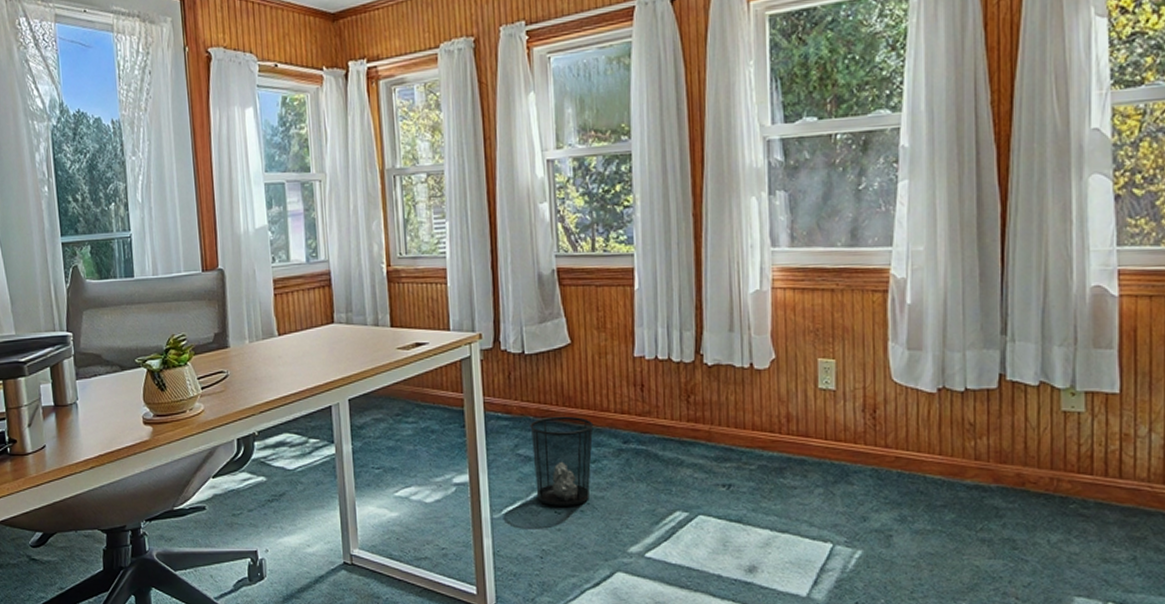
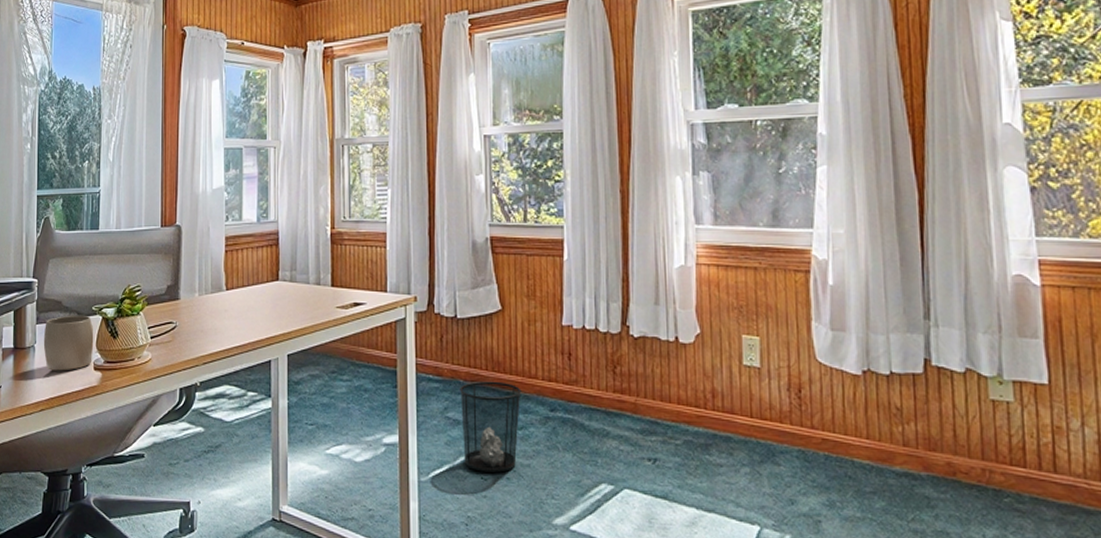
mug: none [85,368,141,427] -> present [43,315,94,371]

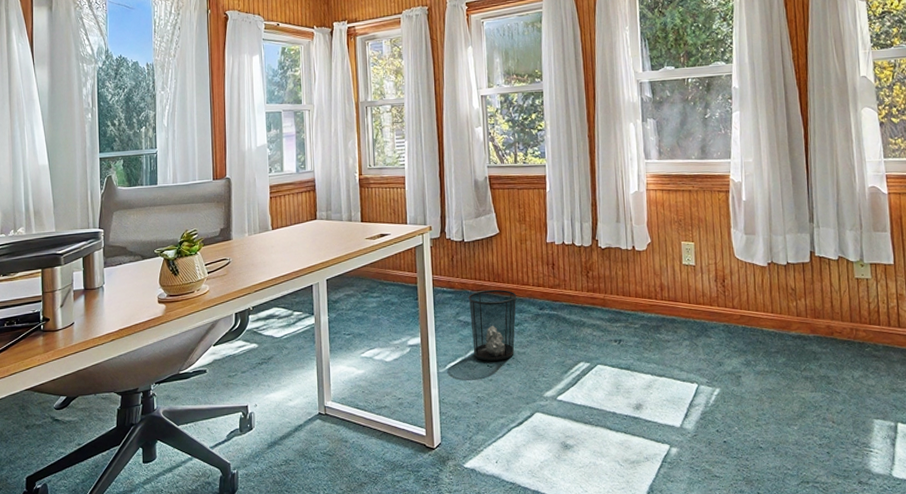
mug: present [43,315,94,371] -> none [111,257,157,307]

